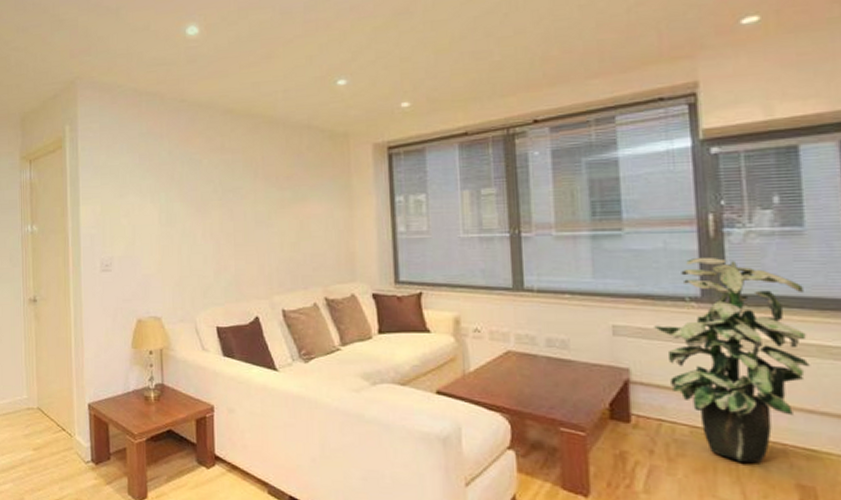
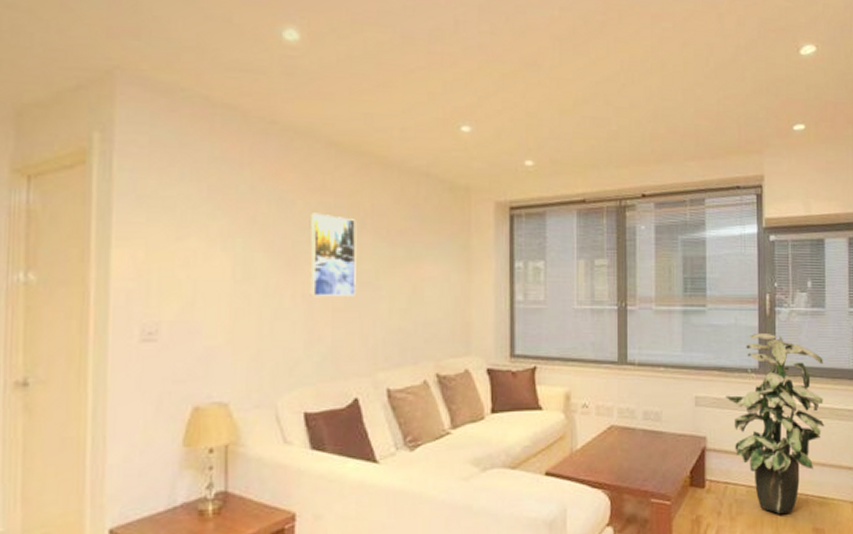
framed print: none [214,168,252,234] -> present [309,212,357,296]

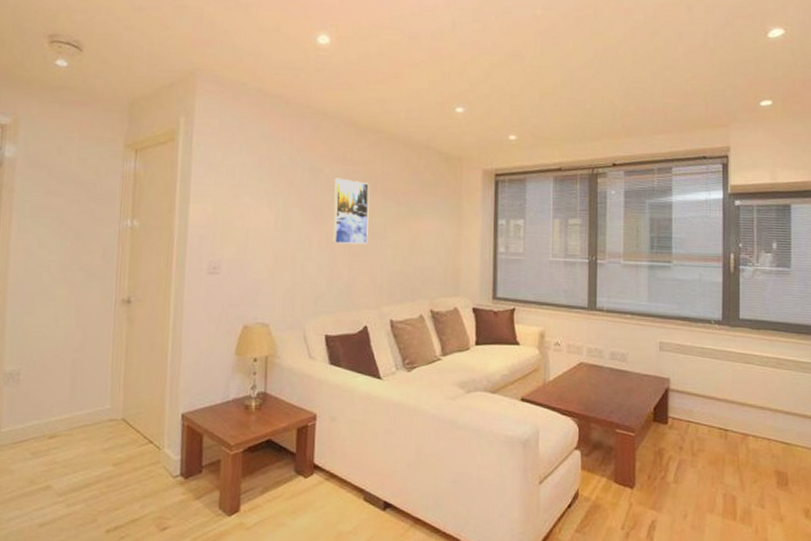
indoor plant: present [724,332,825,514] -> none [688,288,789,454]

